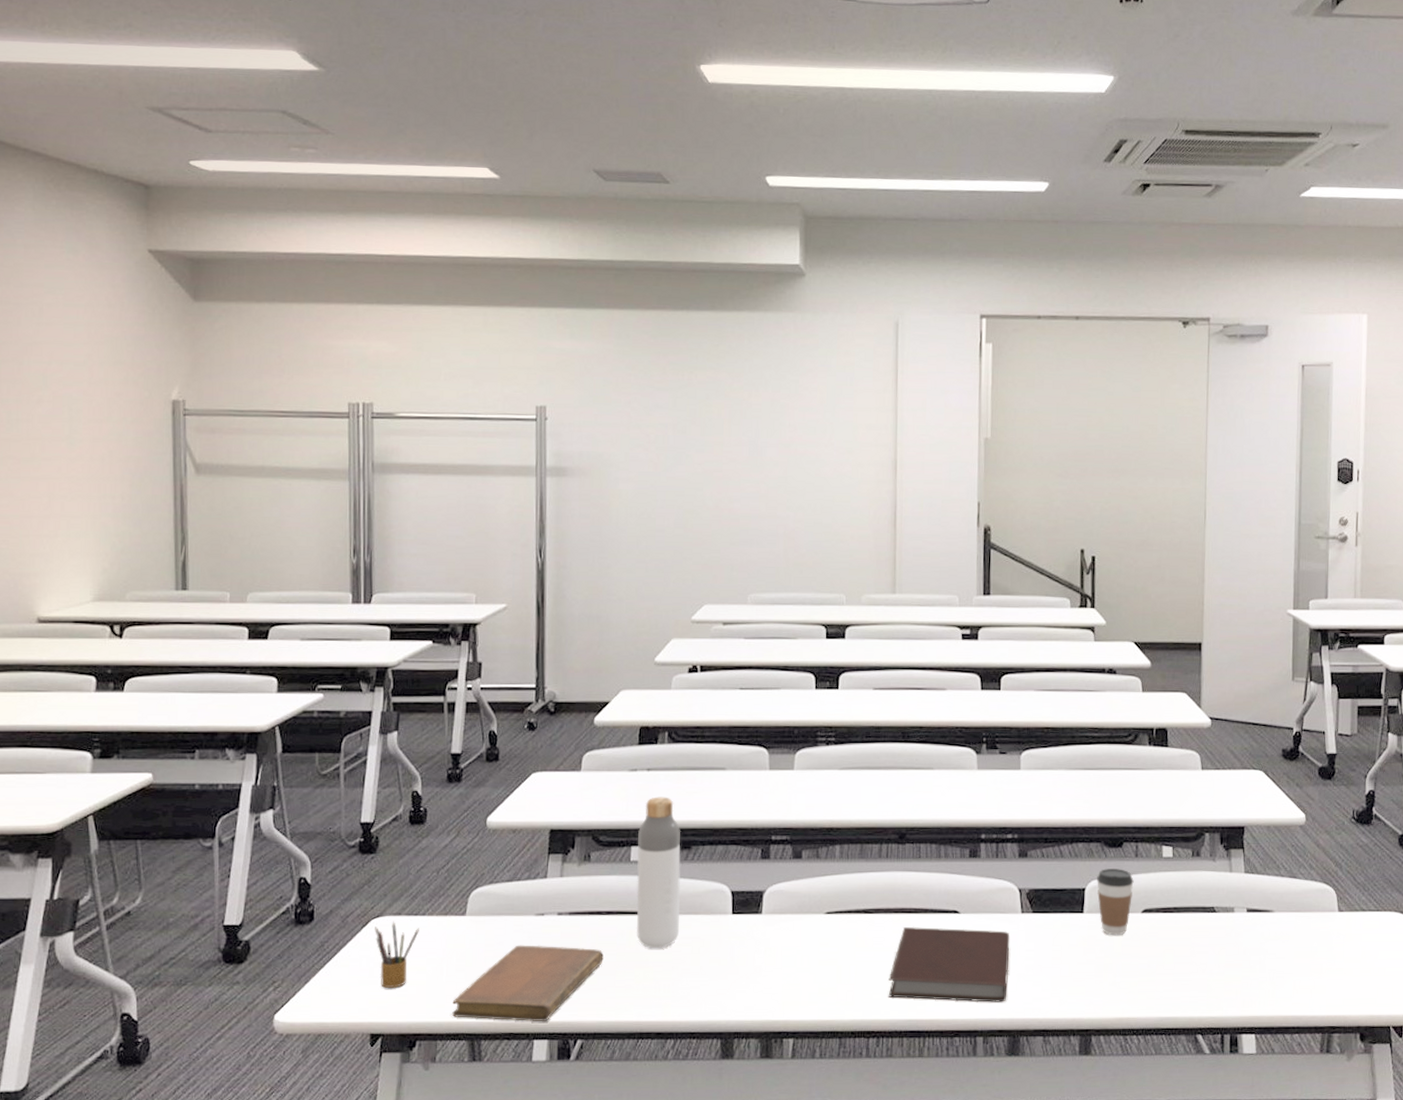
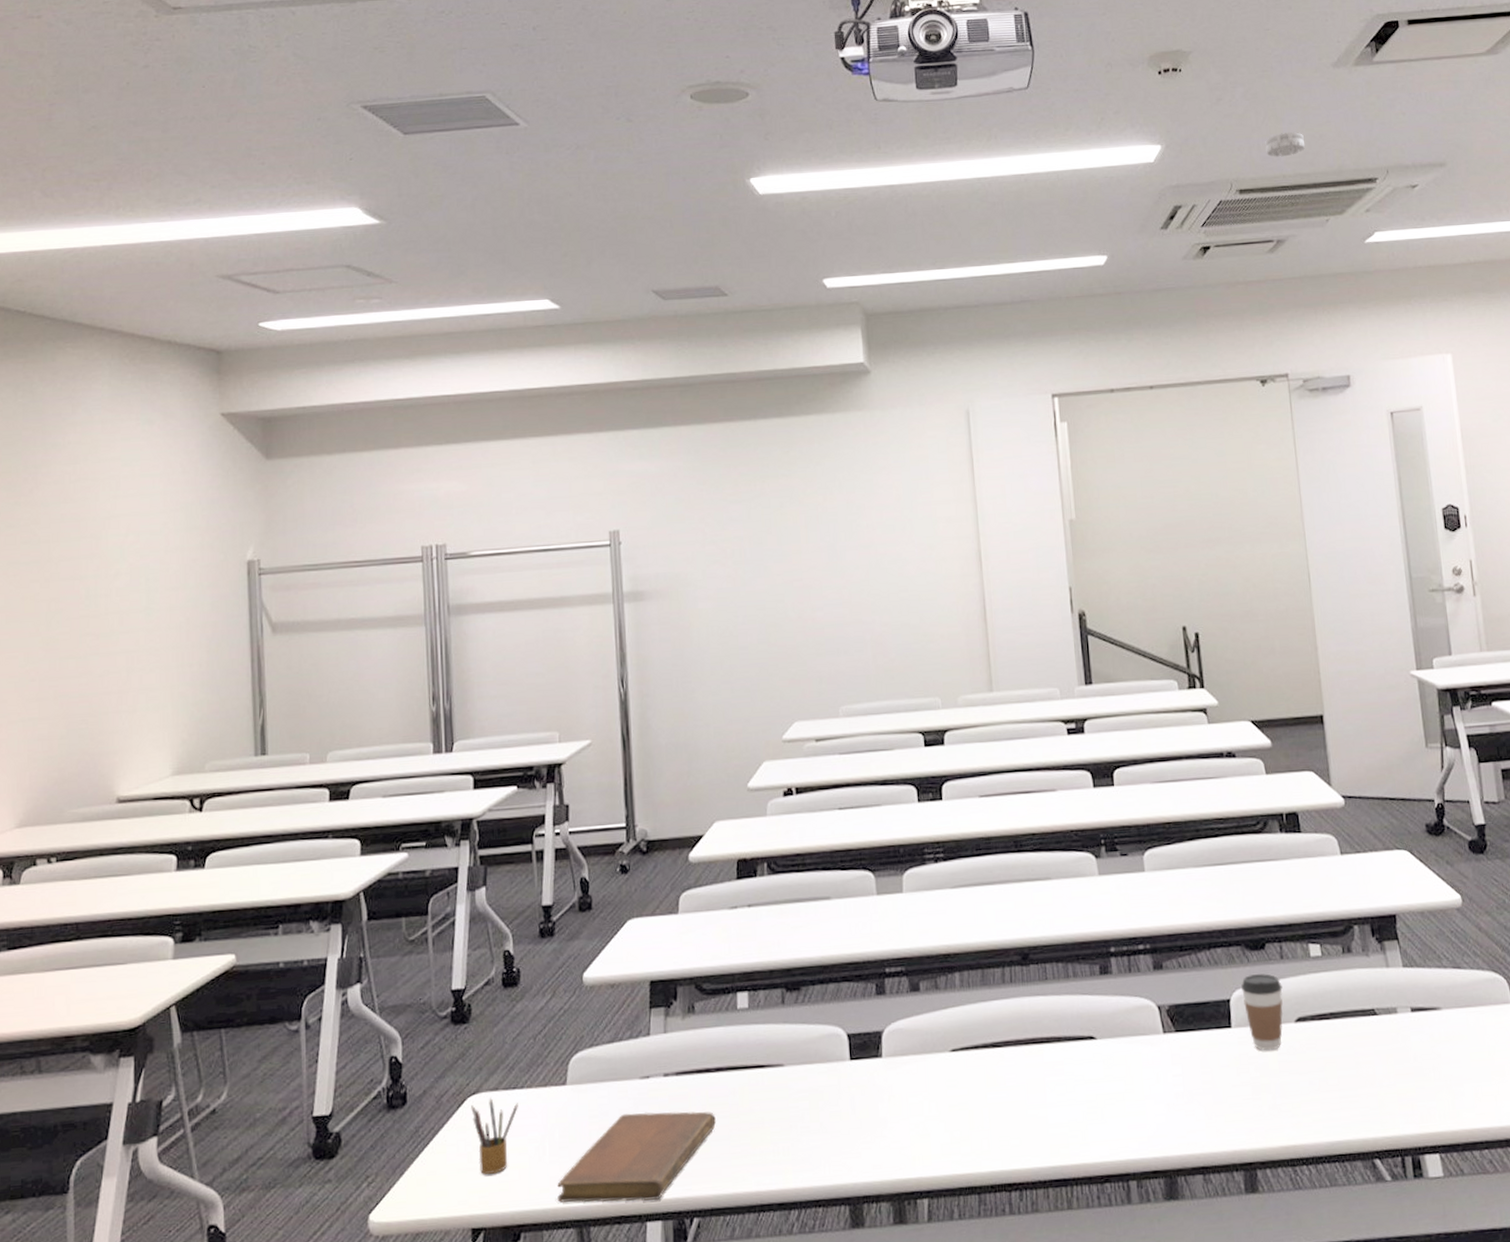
bottle: present [636,797,681,949] -> none [743,934,795,1107]
notebook: present [888,926,1010,1002] -> none [1026,1055,1158,1142]
smoke detector: none [1216,77,1255,102] -> present [1265,132,1305,157]

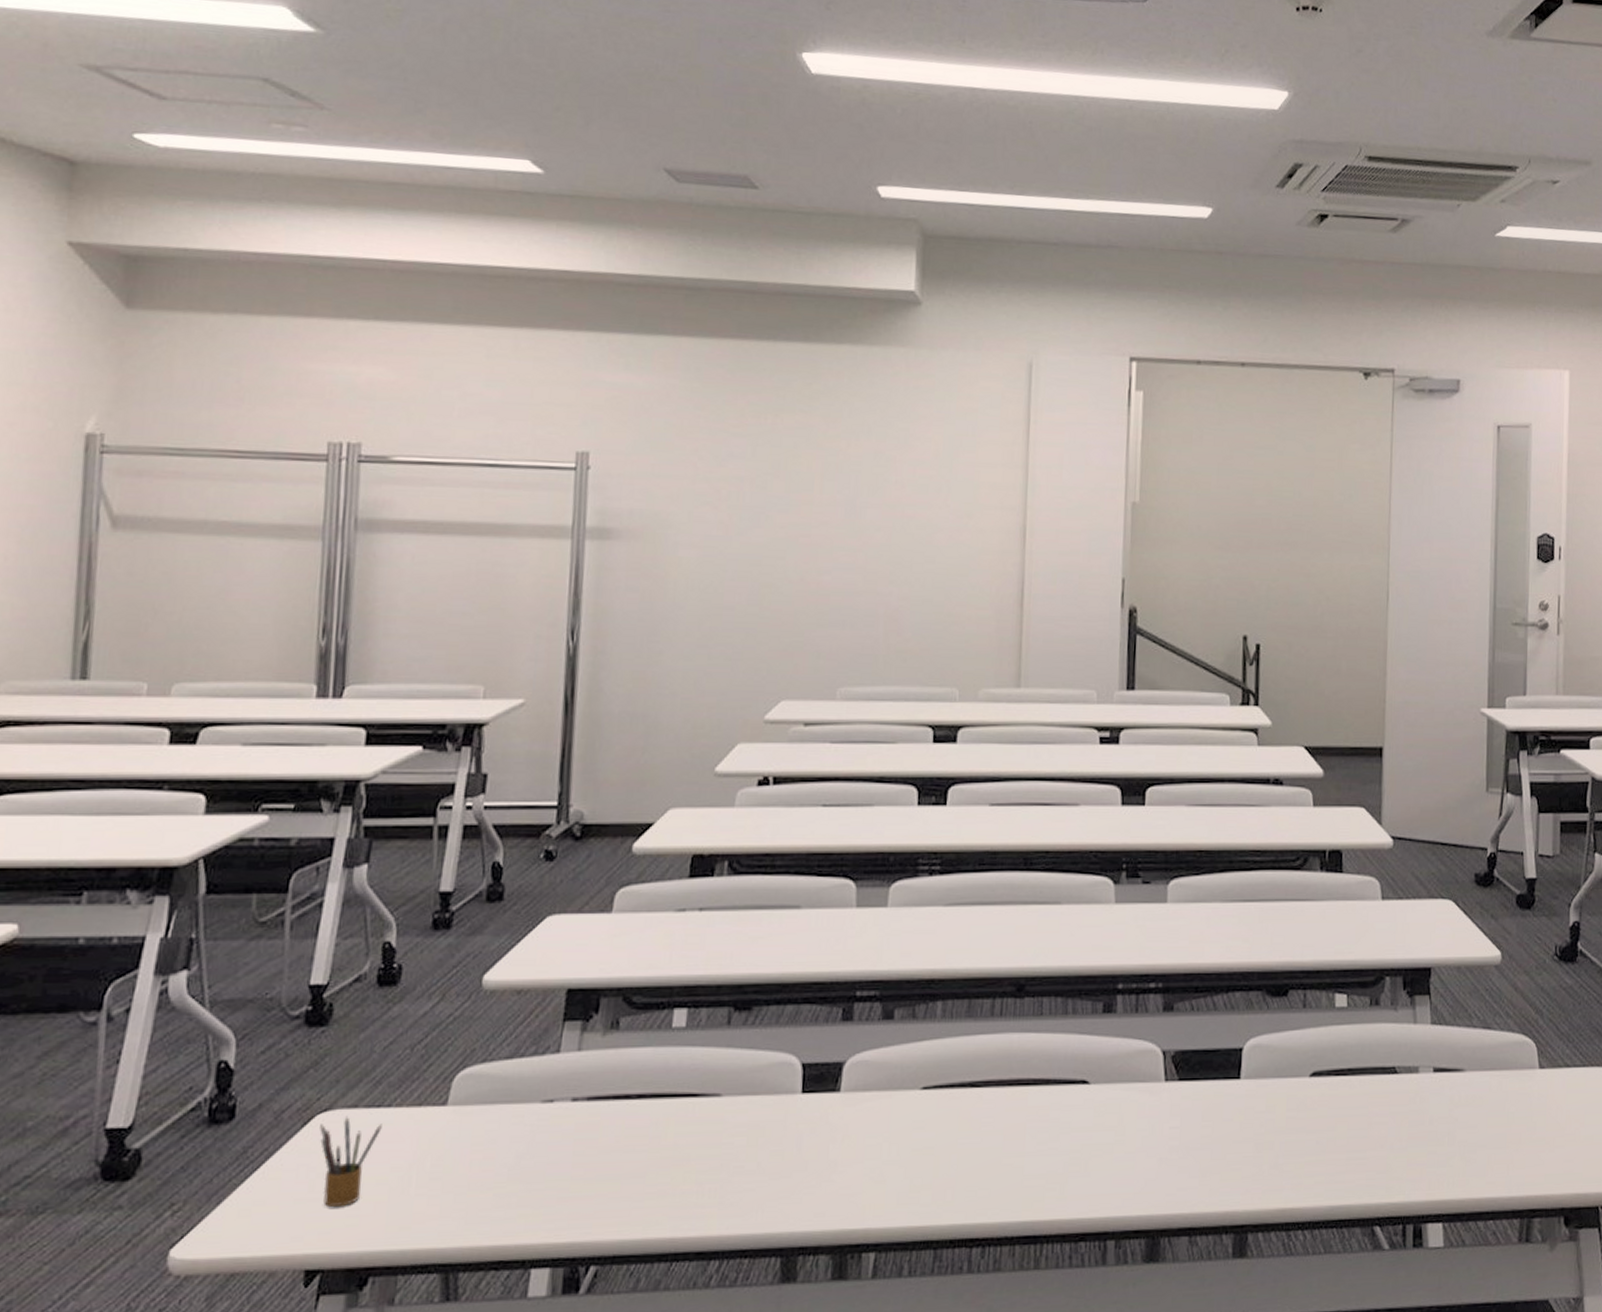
notebook: present [557,1111,716,1203] -> none [420,1141,631,1245]
coffee cup: present [1241,974,1283,1051] -> none [1257,1023,1301,1106]
smoke detector: present [1265,132,1305,157] -> none [1403,100,1446,128]

